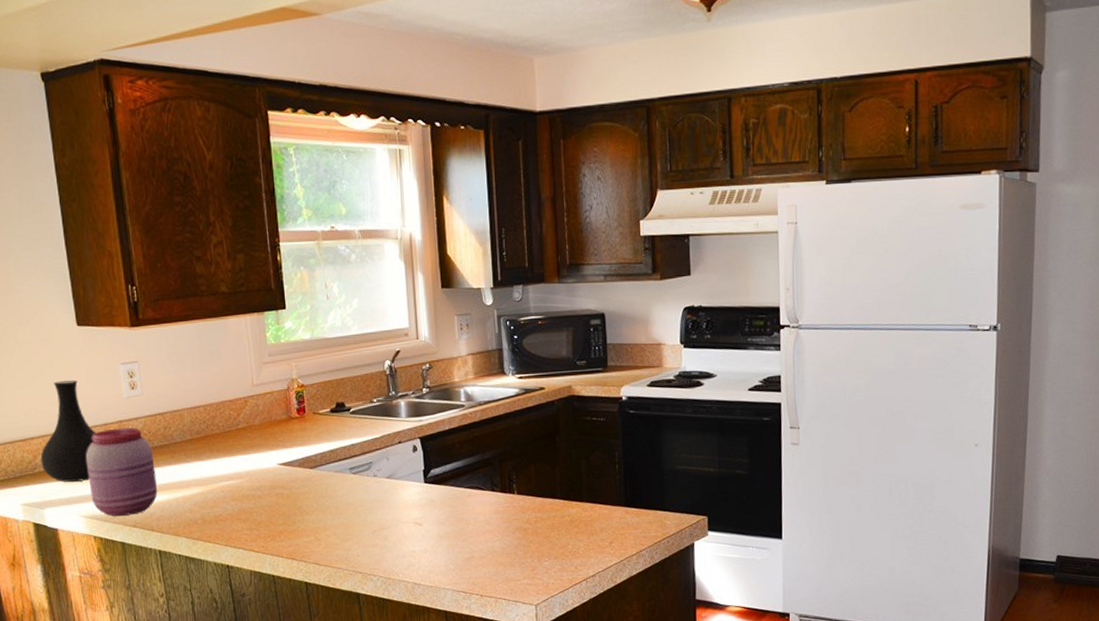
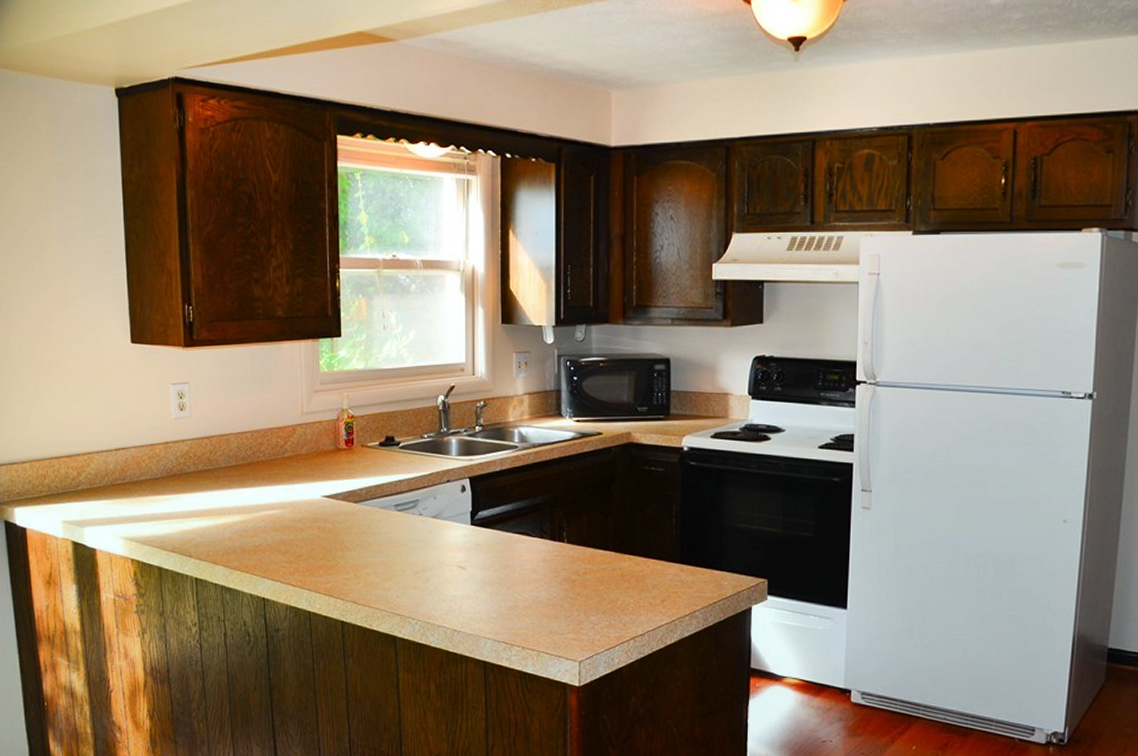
vase: present [40,380,96,482] -> none [84,398,142,501]
jar: present [85,427,158,516] -> none [129,449,199,539]

